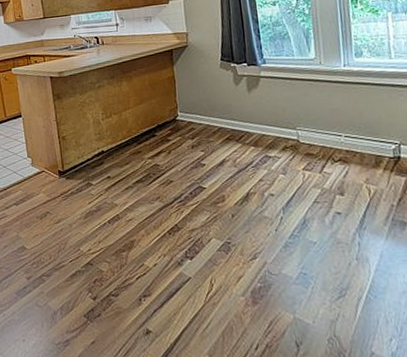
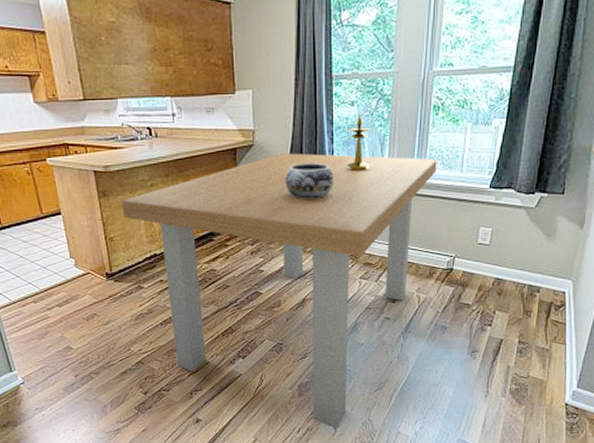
dining table: none [73,47,365,346] -> present [121,153,437,428]
decorative bowl: none [218,58,265,93] -> present [285,163,334,200]
candlestick: none [272,11,298,64] -> present [346,113,371,172]

